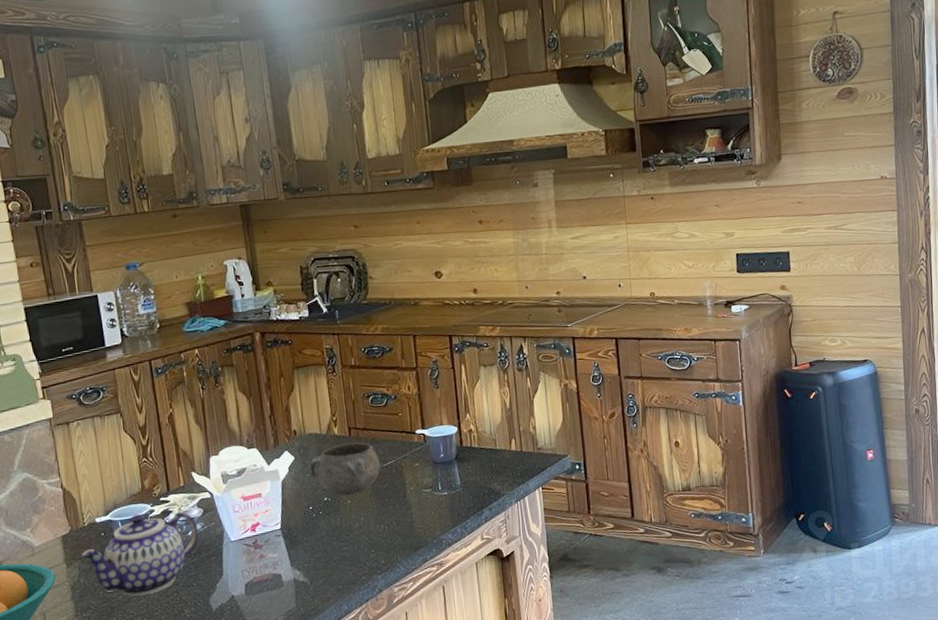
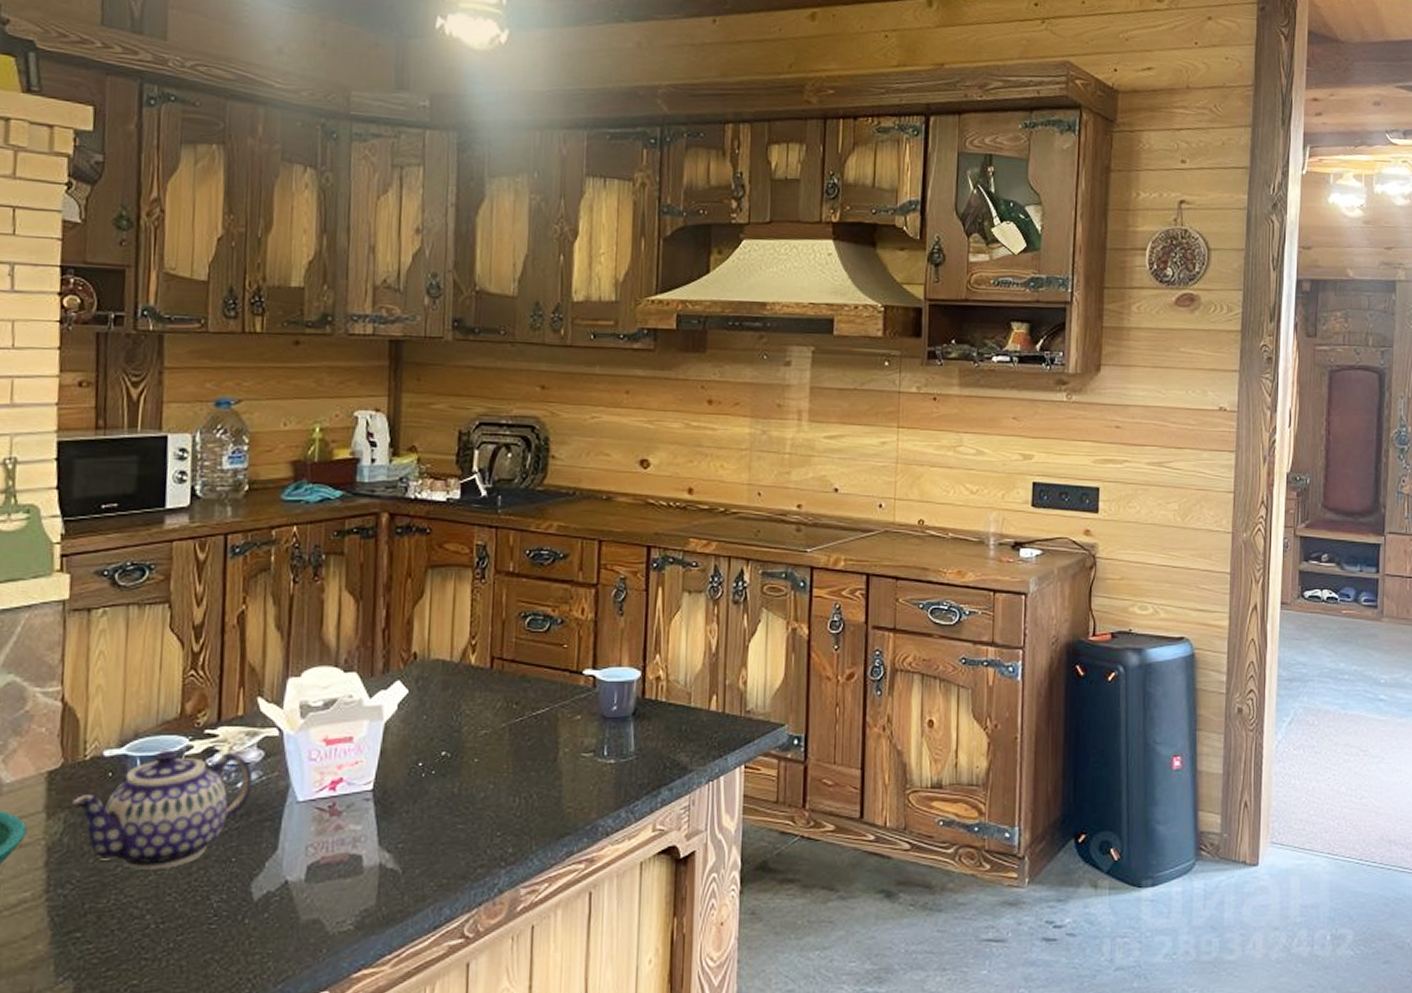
decorative bowl: present [309,442,381,496] -> none [427,678,528,752]

